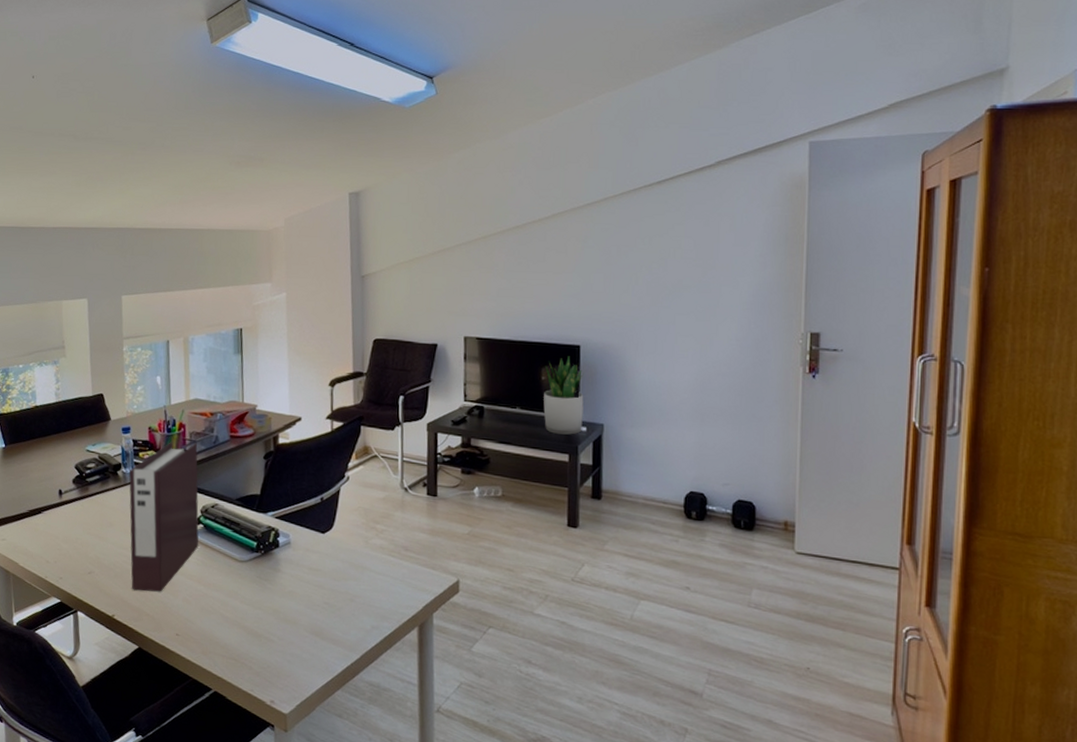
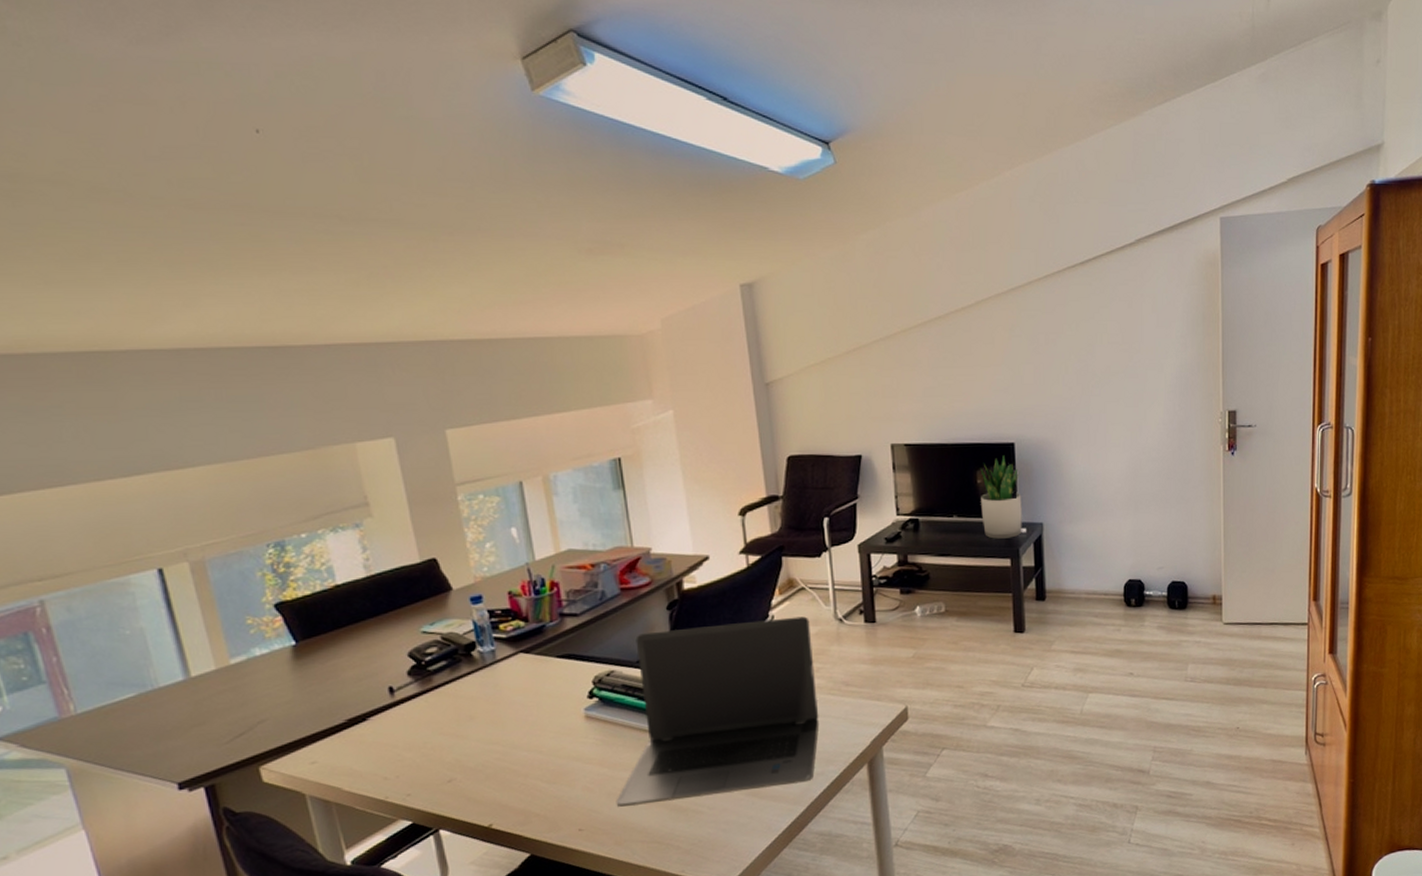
binder: present [128,442,199,592] -> none [488,602,596,791]
laptop computer: none [206,476,380,633] -> present [616,616,820,807]

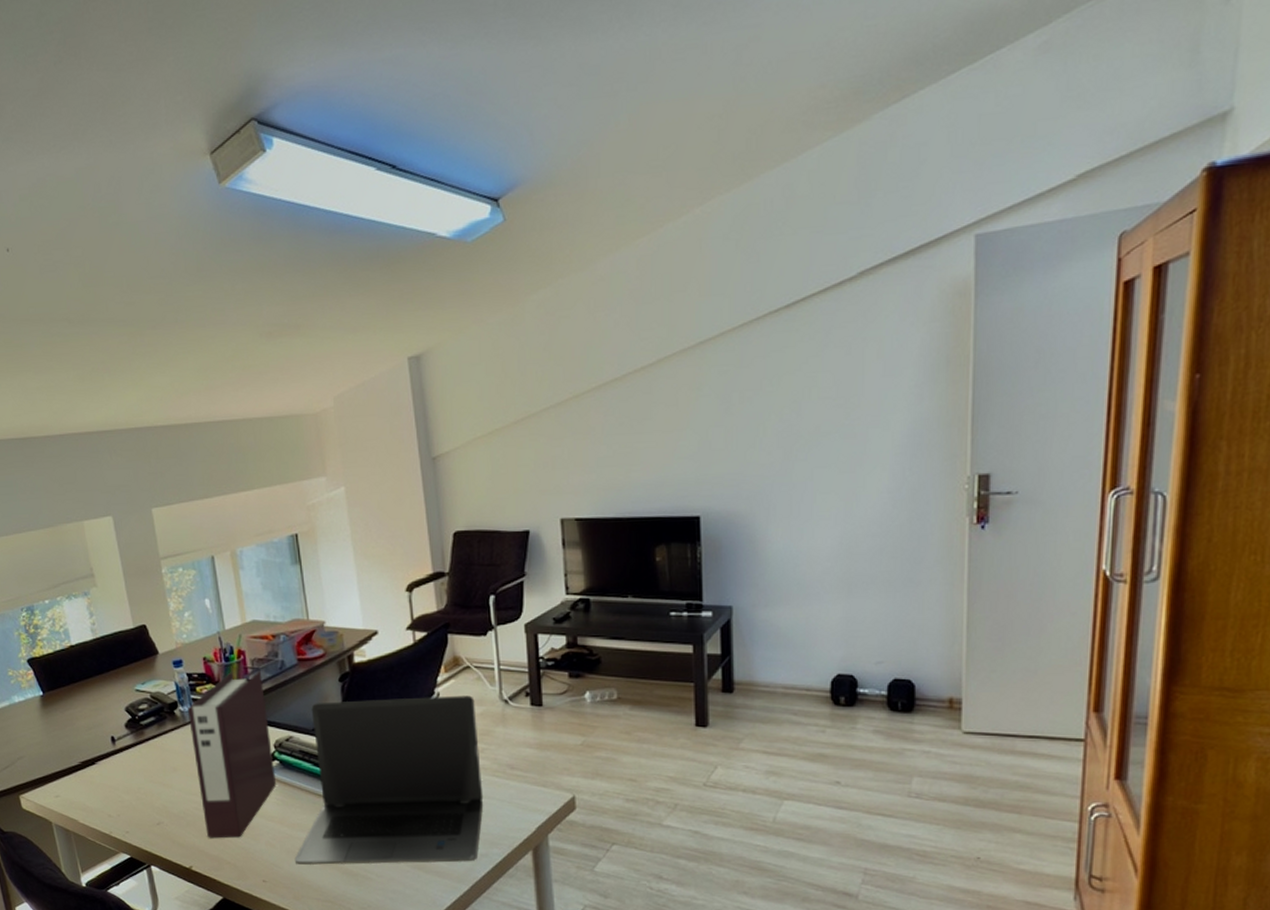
binder: none [488,602,596,791] -> present [187,670,277,838]
planter: present [980,455,1022,539] -> none [659,530,707,623]

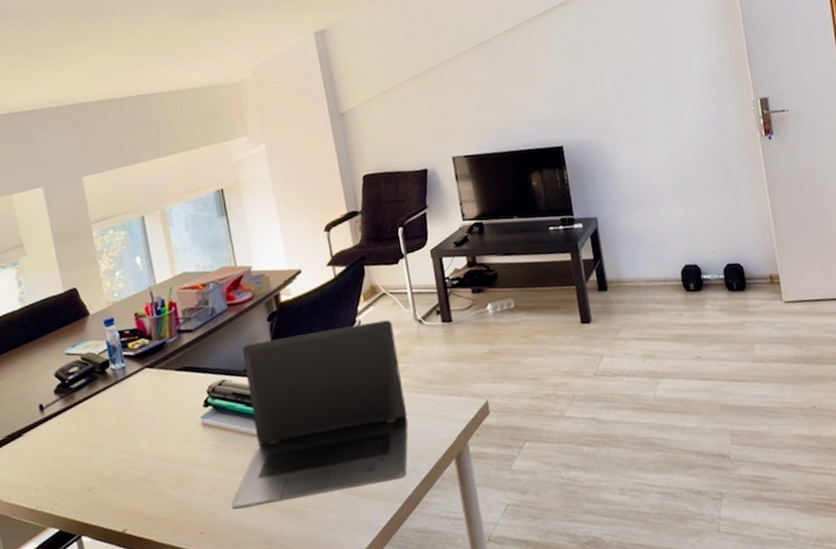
binder: present [187,670,277,838] -> none [119,319,211,497]

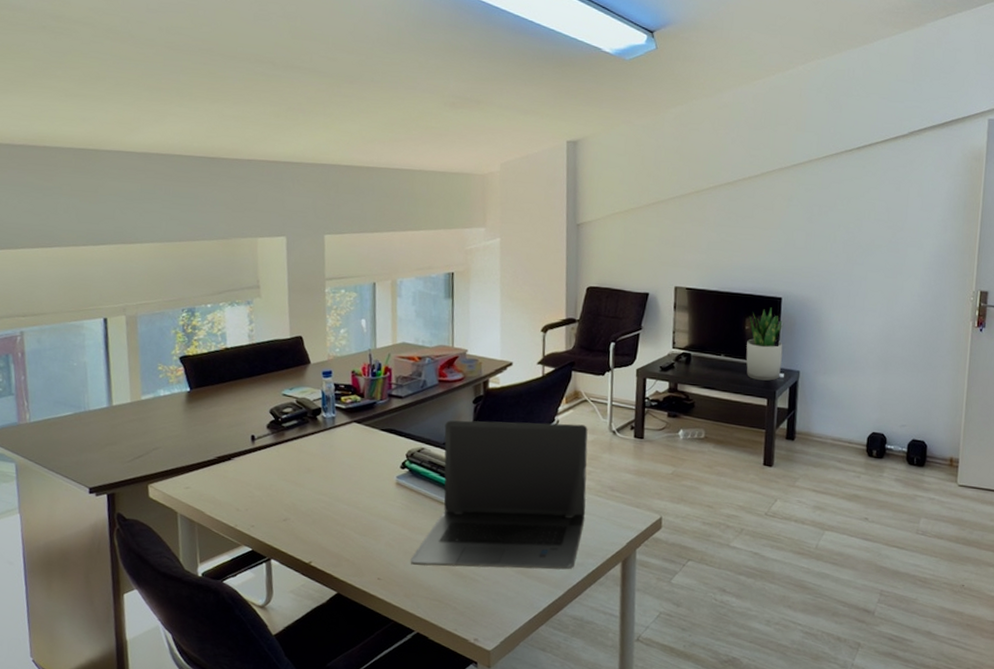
planter: none [534,158,579,236] -> present [746,307,784,381]

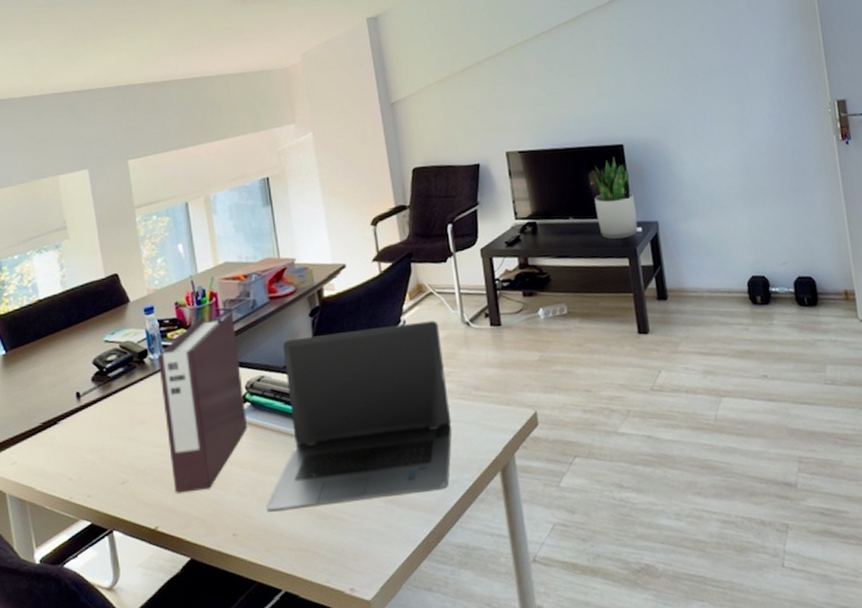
binder: none [329,386,405,537] -> present [157,311,248,493]

